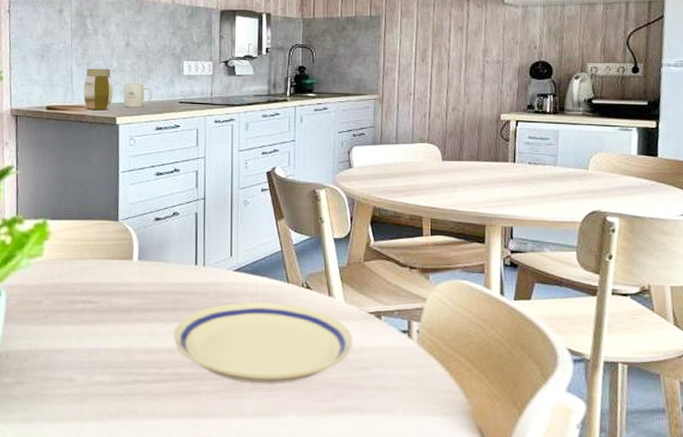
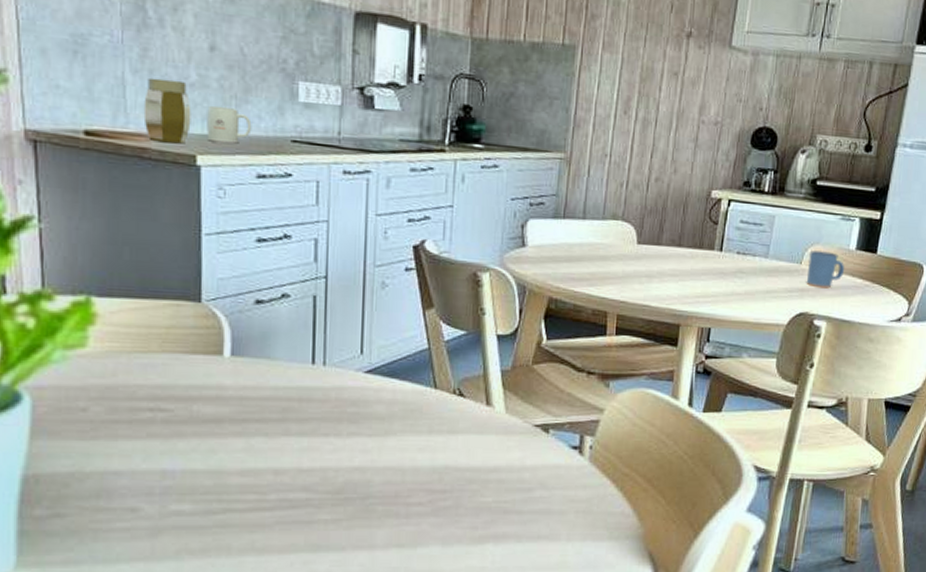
plate: present [173,302,353,384] -> none [281,412,514,510]
mug: none [594,157,629,189] -> present [807,250,844,289]

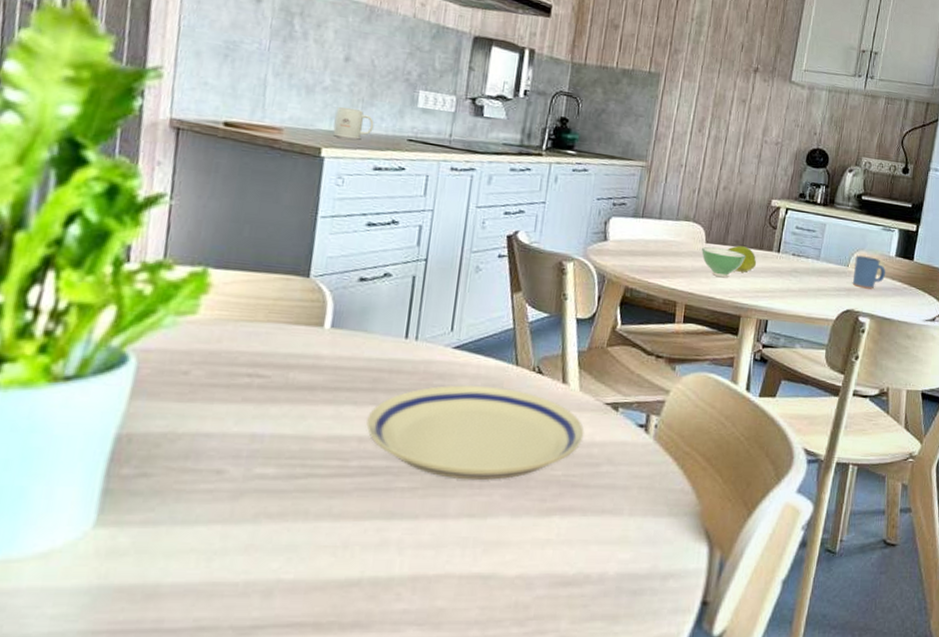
jar: present [143,77,191,144] -> none [278,80,323,138]
plate: none [281,412,514,510] -> present [366,385,584,481]
bowl: none [633,248,684,283] -> present [701,247,746,278]
fruit: none [662,245,697,276] -> present [727,245,757,272]

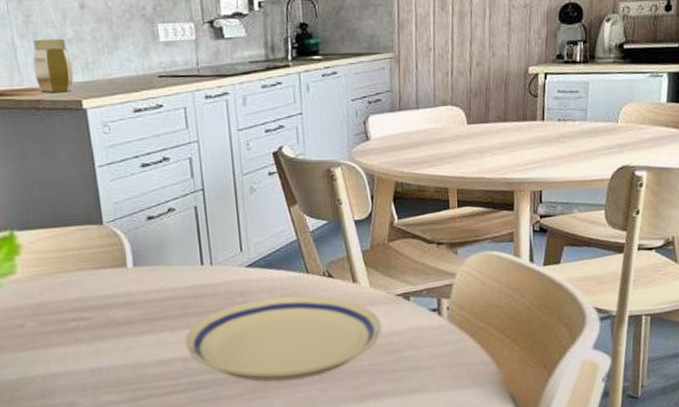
jar: none [278,80,323,138] -> present [32,38,74,94]
mug: present [332,106,375,140] -> none [85,55,124,87]
bowl: present [701,247,746,278] -> none [464,126,511,157]
fruit: present [727,245,757,272] -> none [490,120,523,148]
mug: present [853,255,885,289] -> none [624,107,658,142]

